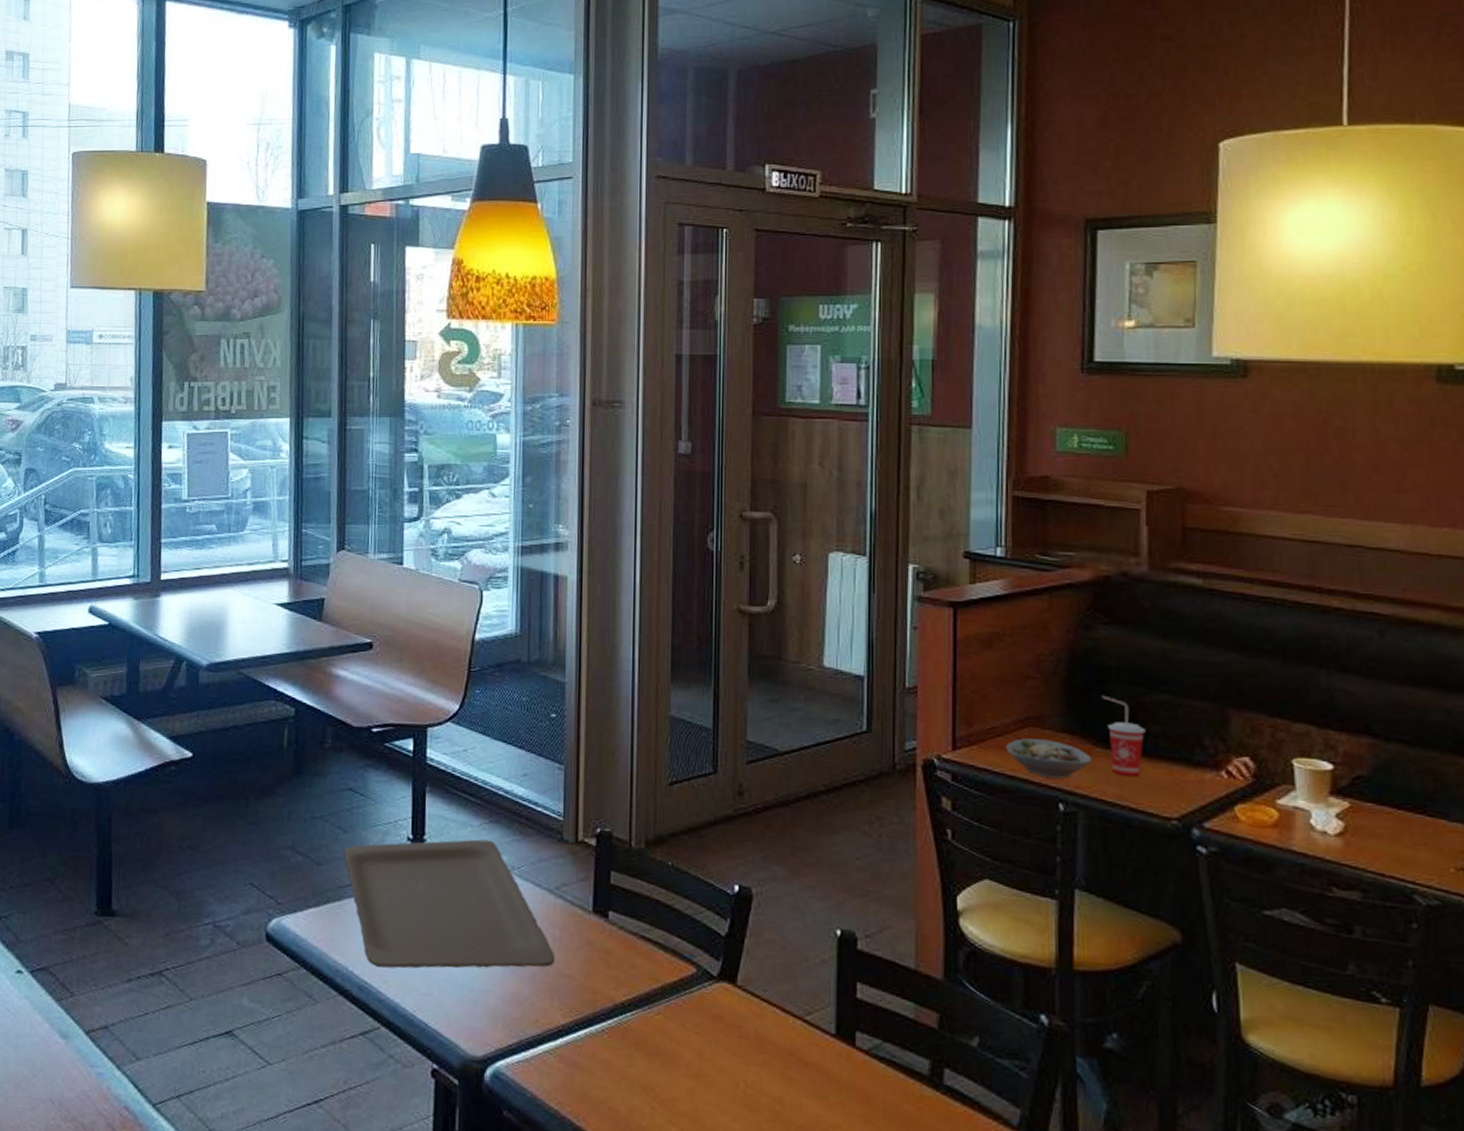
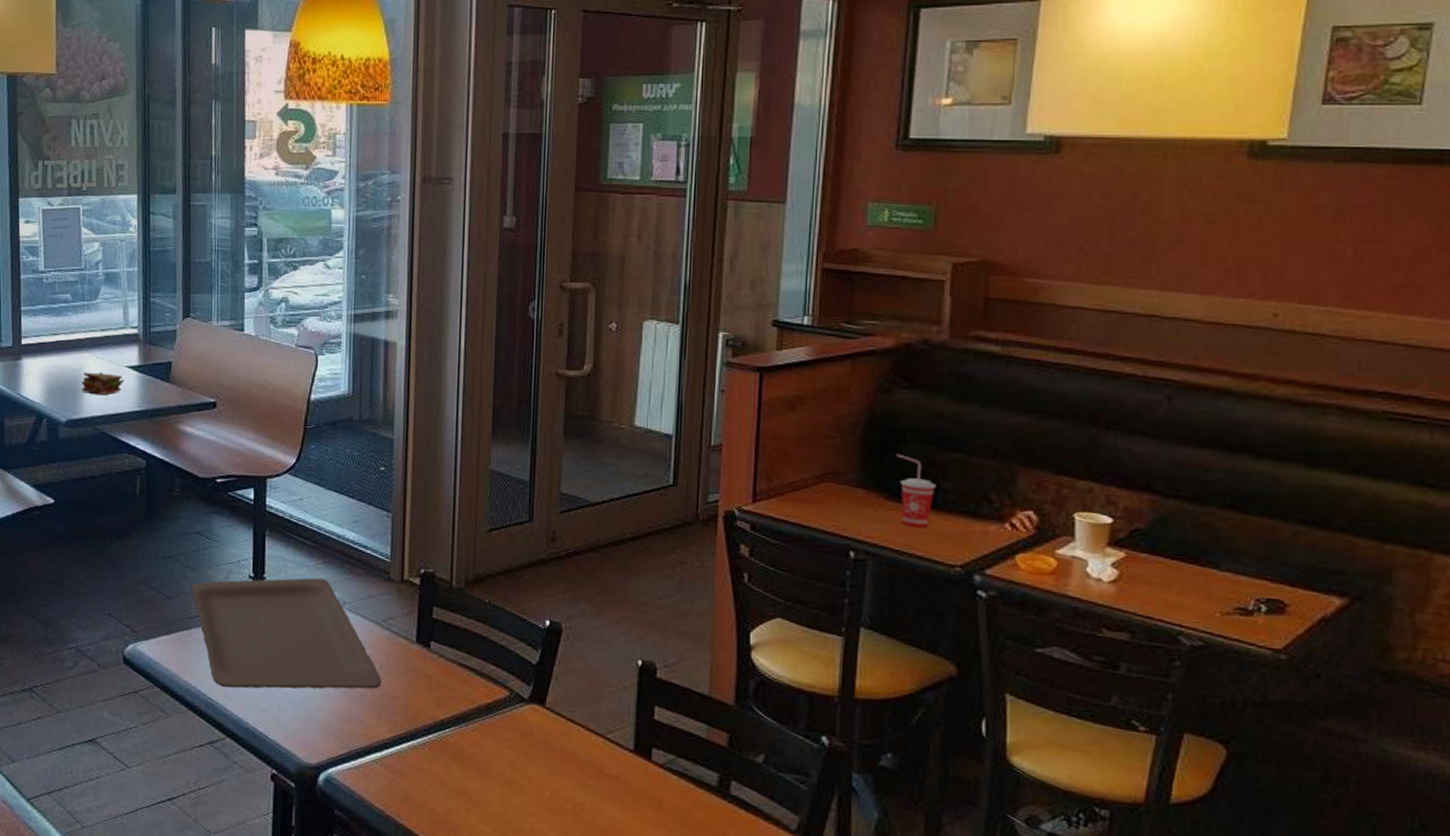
sandwich: none [225,609,273,636] -> present [81,371,125,395]
salad: present [1006,738,1091,779] -> none [803,492,883,529]

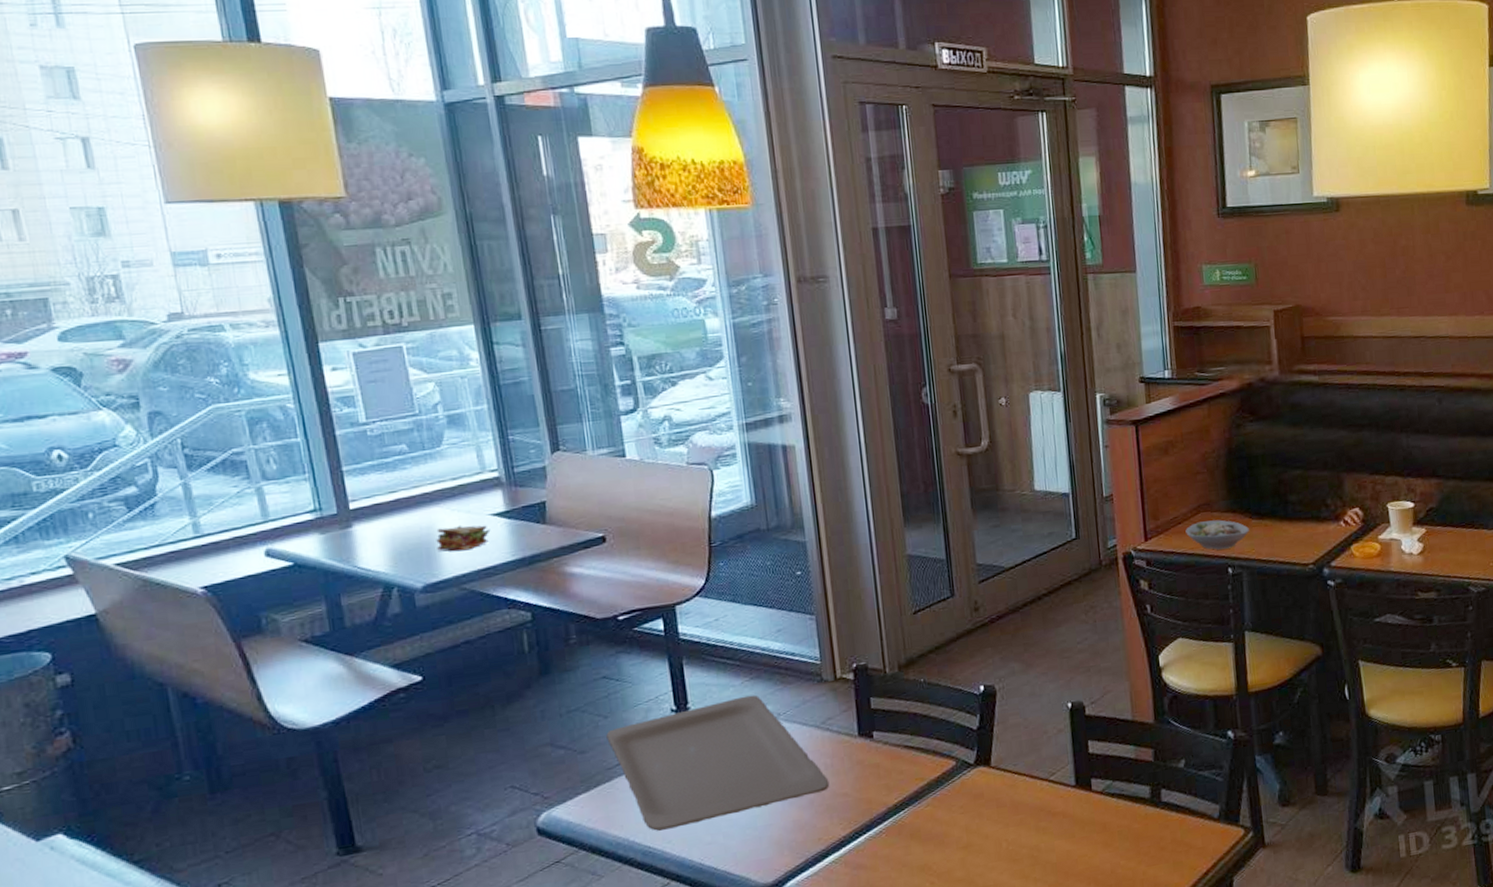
salad: none [803,492,883,529] -> present [1185,519,1249,550]
beverage cup: present [897,453,936,529] -> none [1253,478,1286,539]

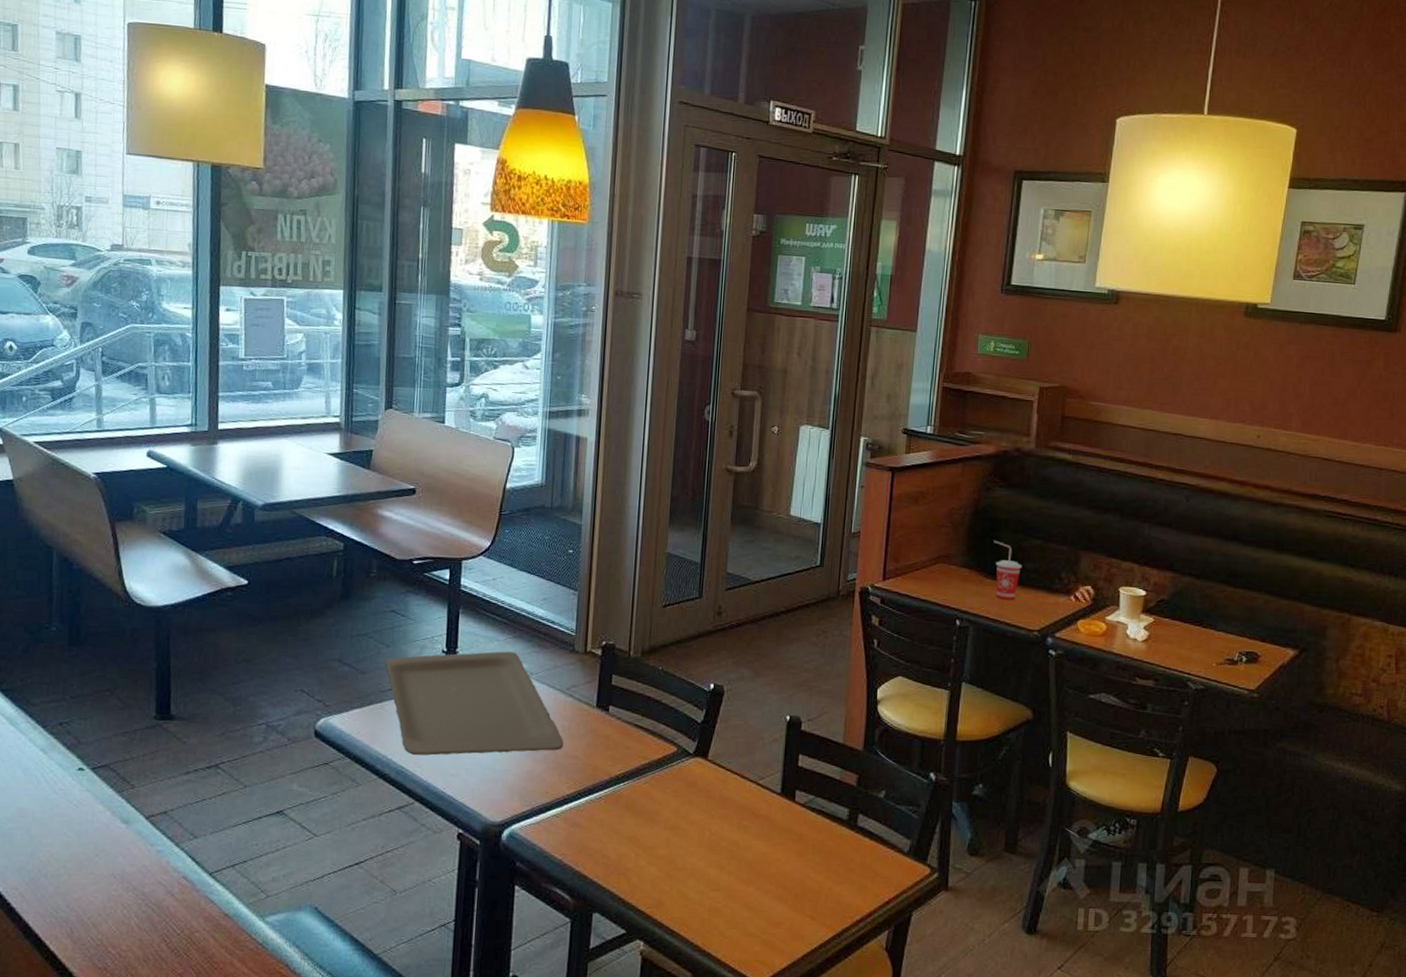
sandwich: present [436,524,491,552] -> none [279,457,325,481]
salad: present [1185,519,1249,550] -> none [922,572,982,602]
beverage cup: none [1253,478,1286,539] -> present [994,540,1022,601]

